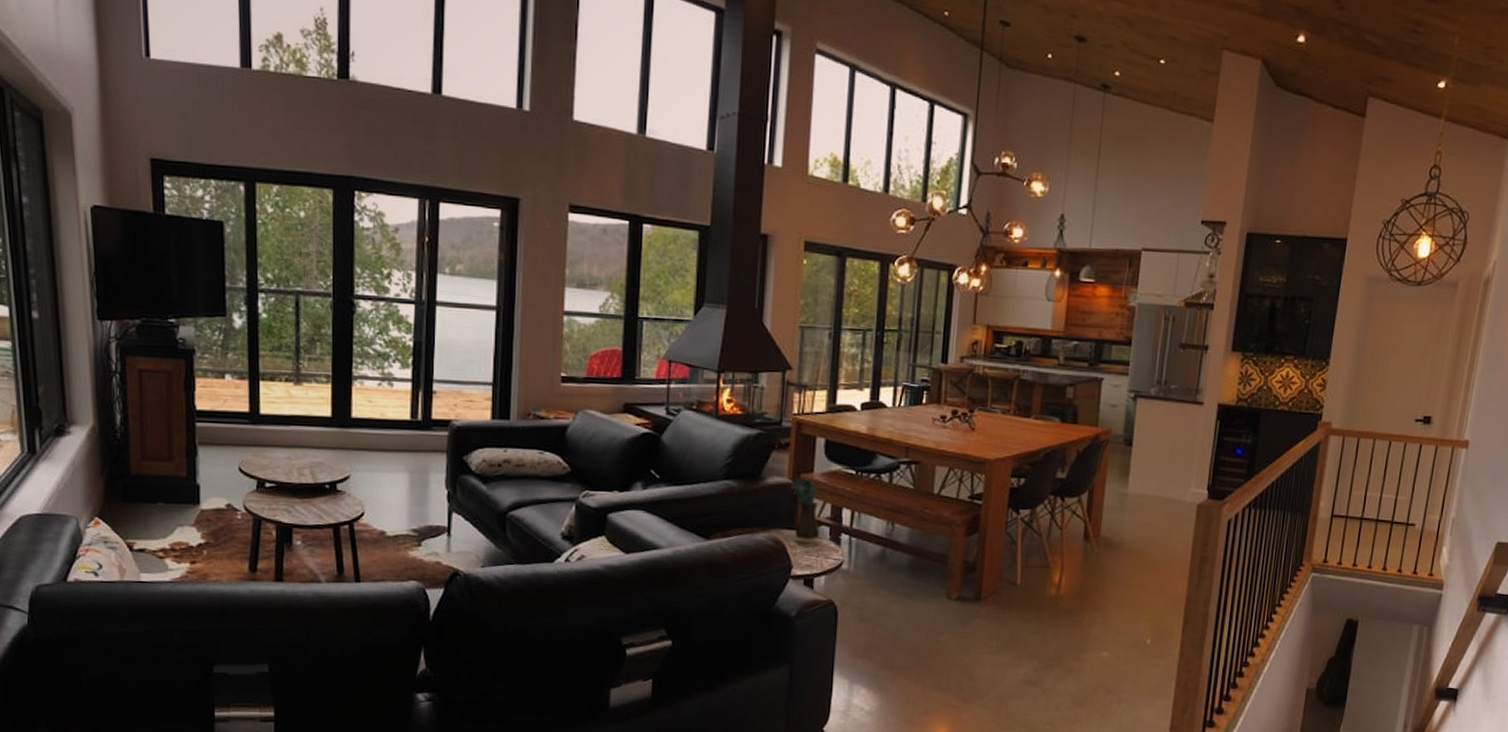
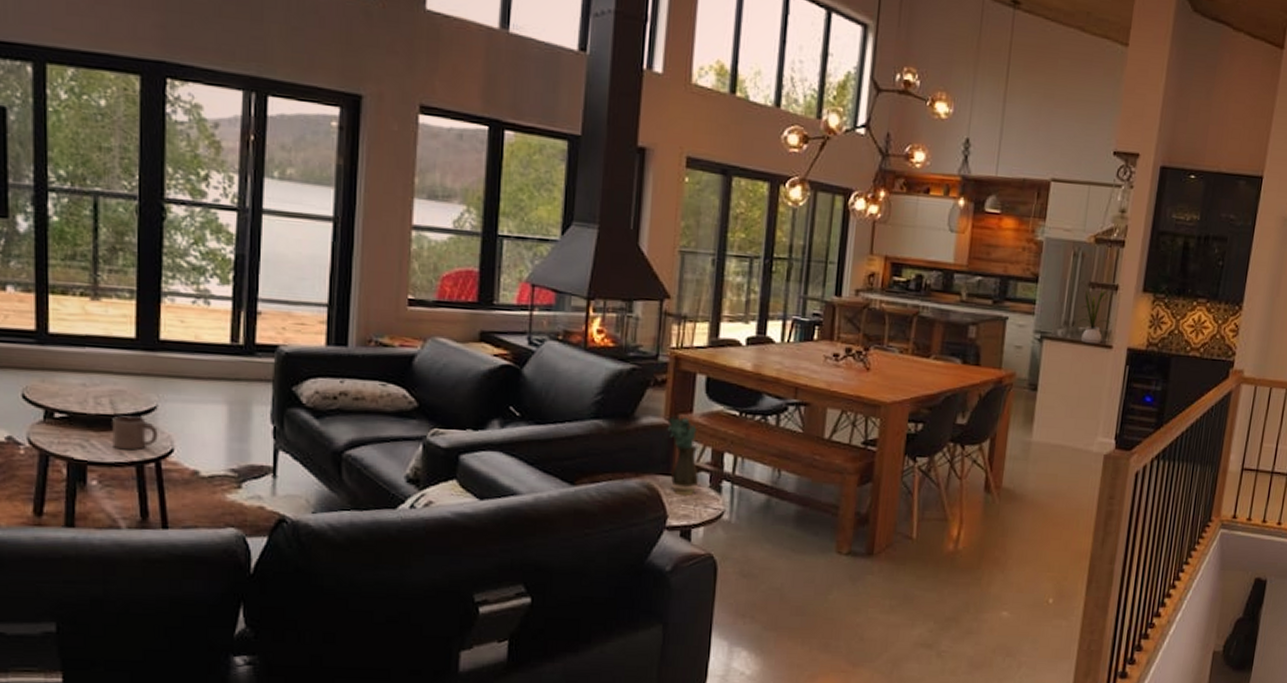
mug: none [313,484,351,514] -> present [112,415,158,451]
house plant: none [1171,343,1202,401] -> present [1079,282,1111,345]

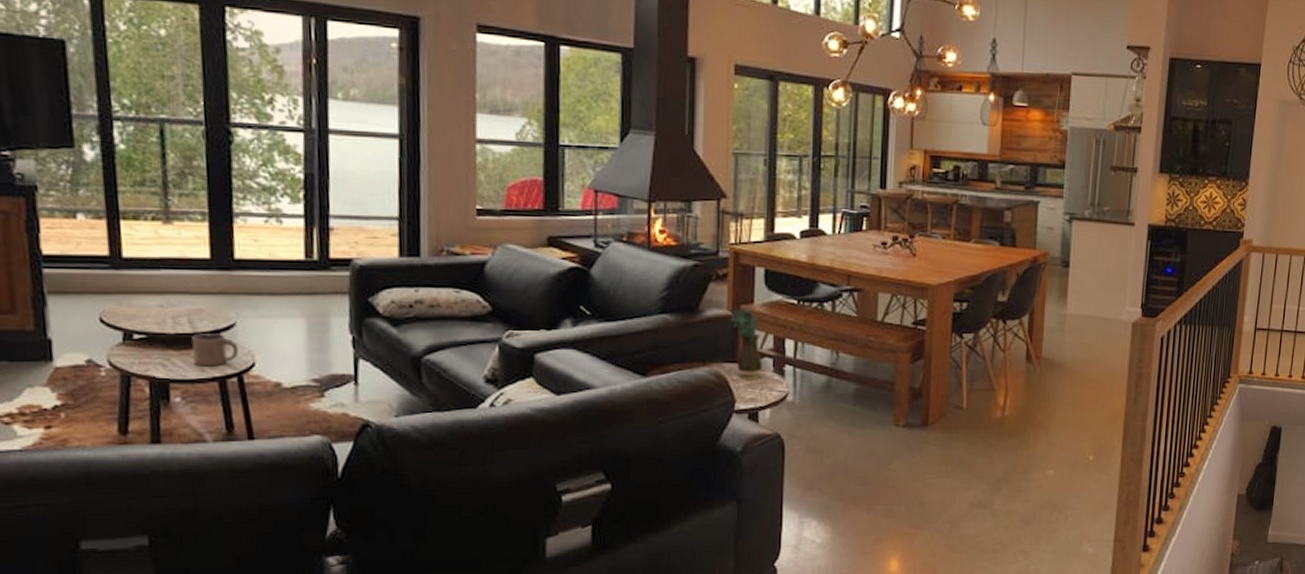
house plant: present [1079,282,1111,345] -> none [1104,166,1132,223]

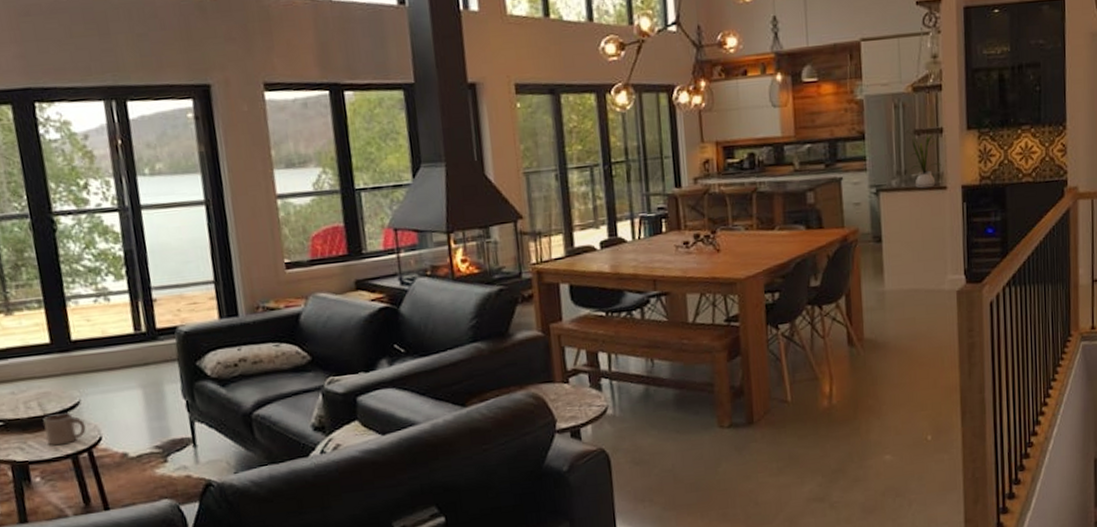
vase: present [730,304,763,381] -> none [541,323,580,400]
house plant: none [1104,166,1132,223] -> present [906,131,942,189]

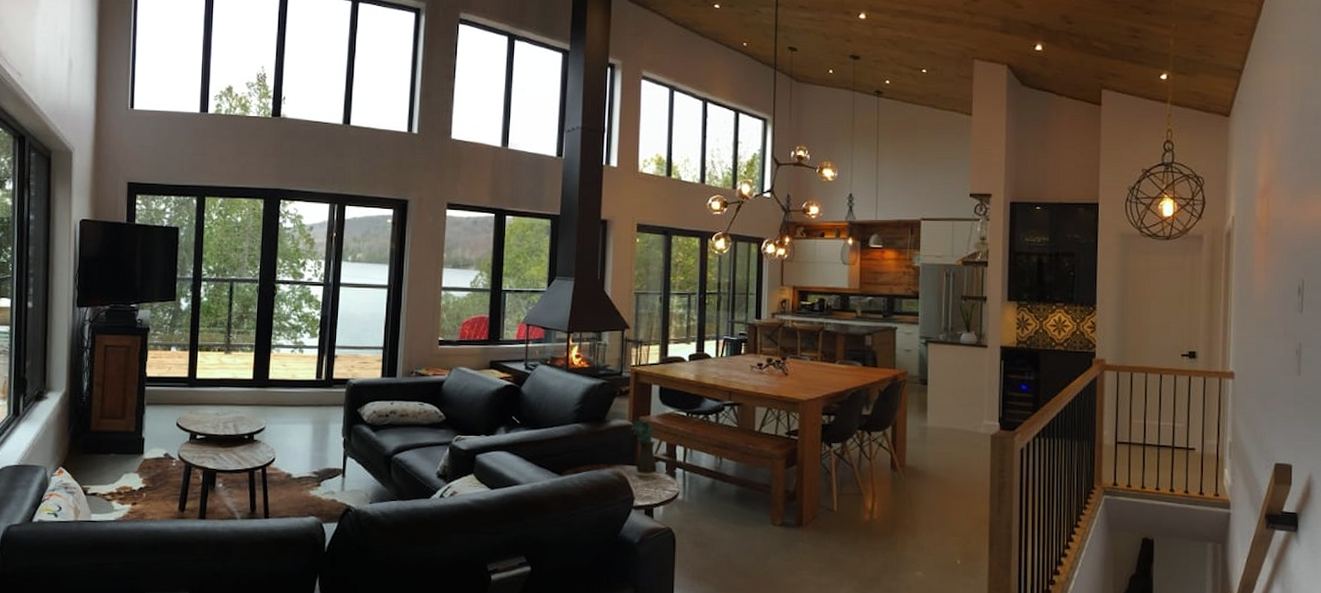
mug: present [43,413,87,446] -> none [234,435,265,461]
vase: none [541,323,580,400] -> present [631,415,658,482]

